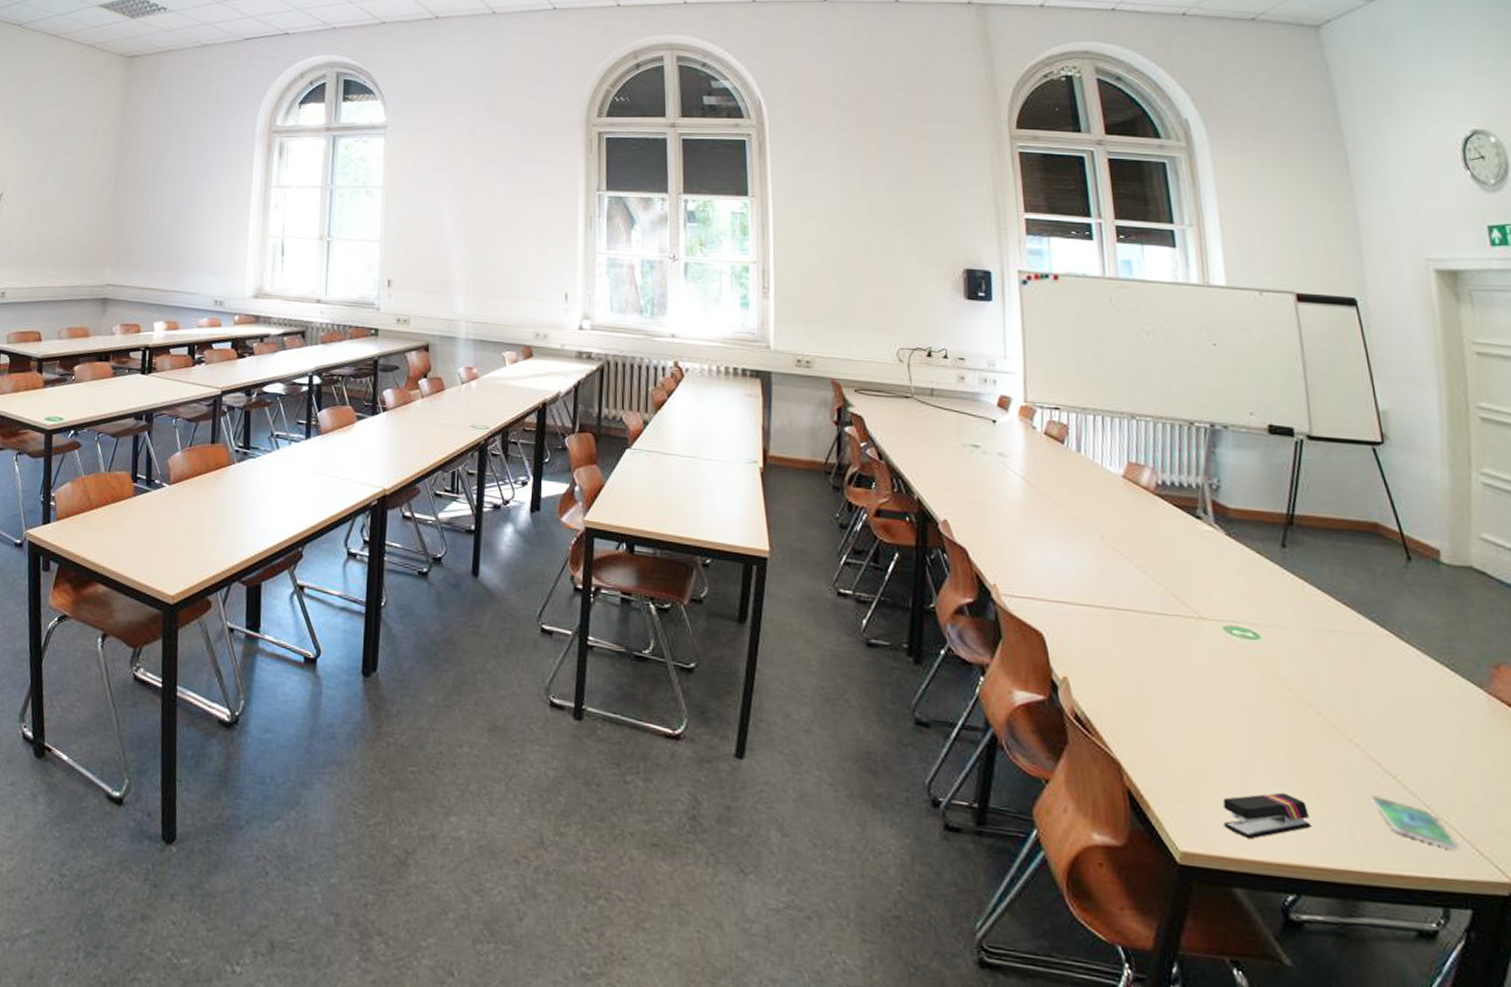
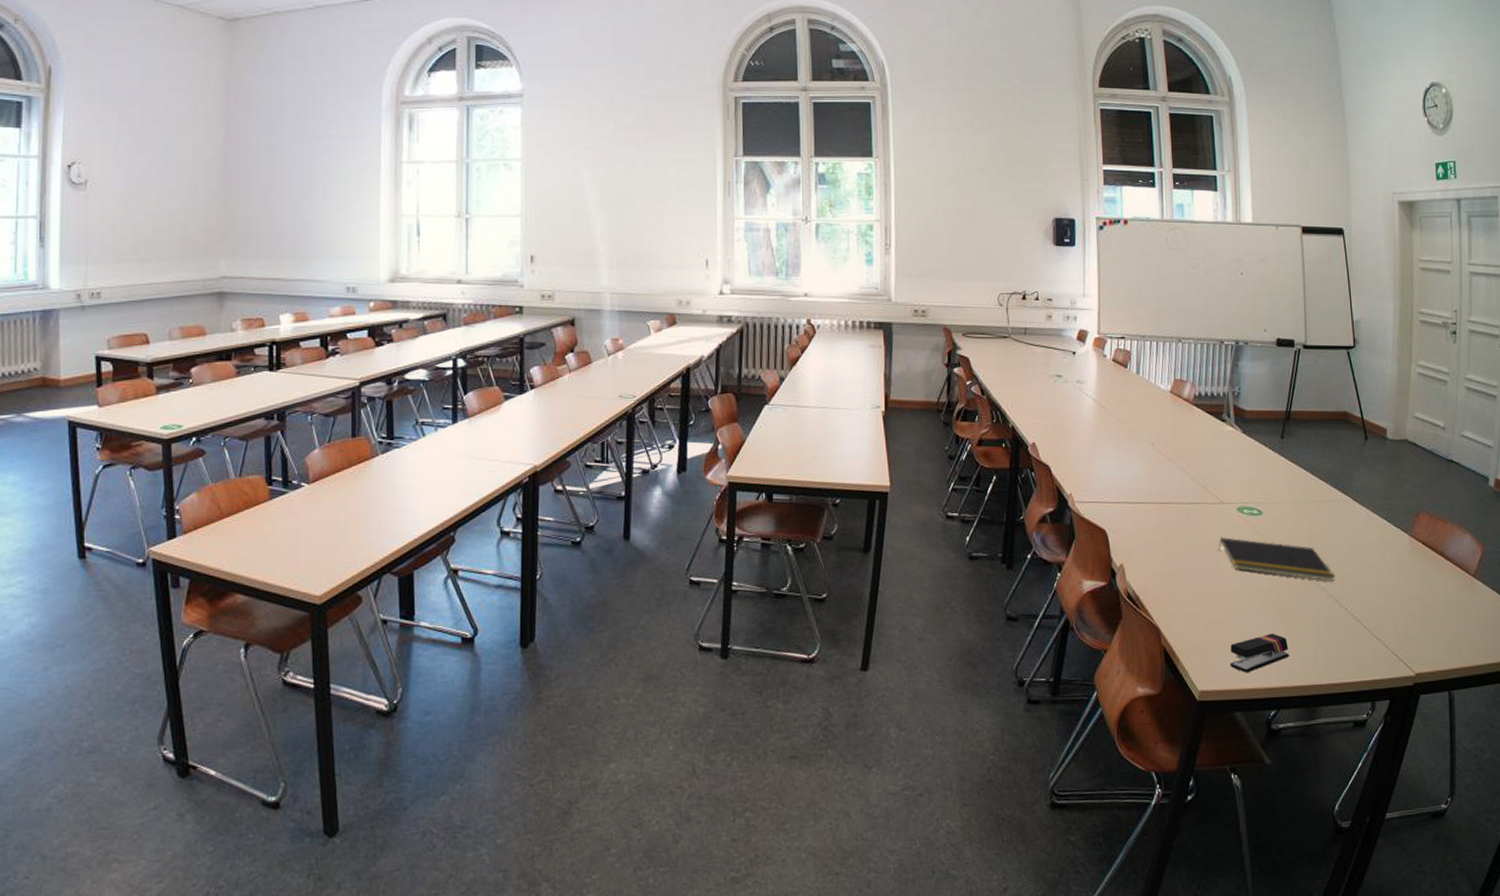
notepad: none [1199,660,1374,738] -> present [1218,536,1335,581]
smartphone: present [1369,795,1459,850] -> none [1329,624,1384,658]

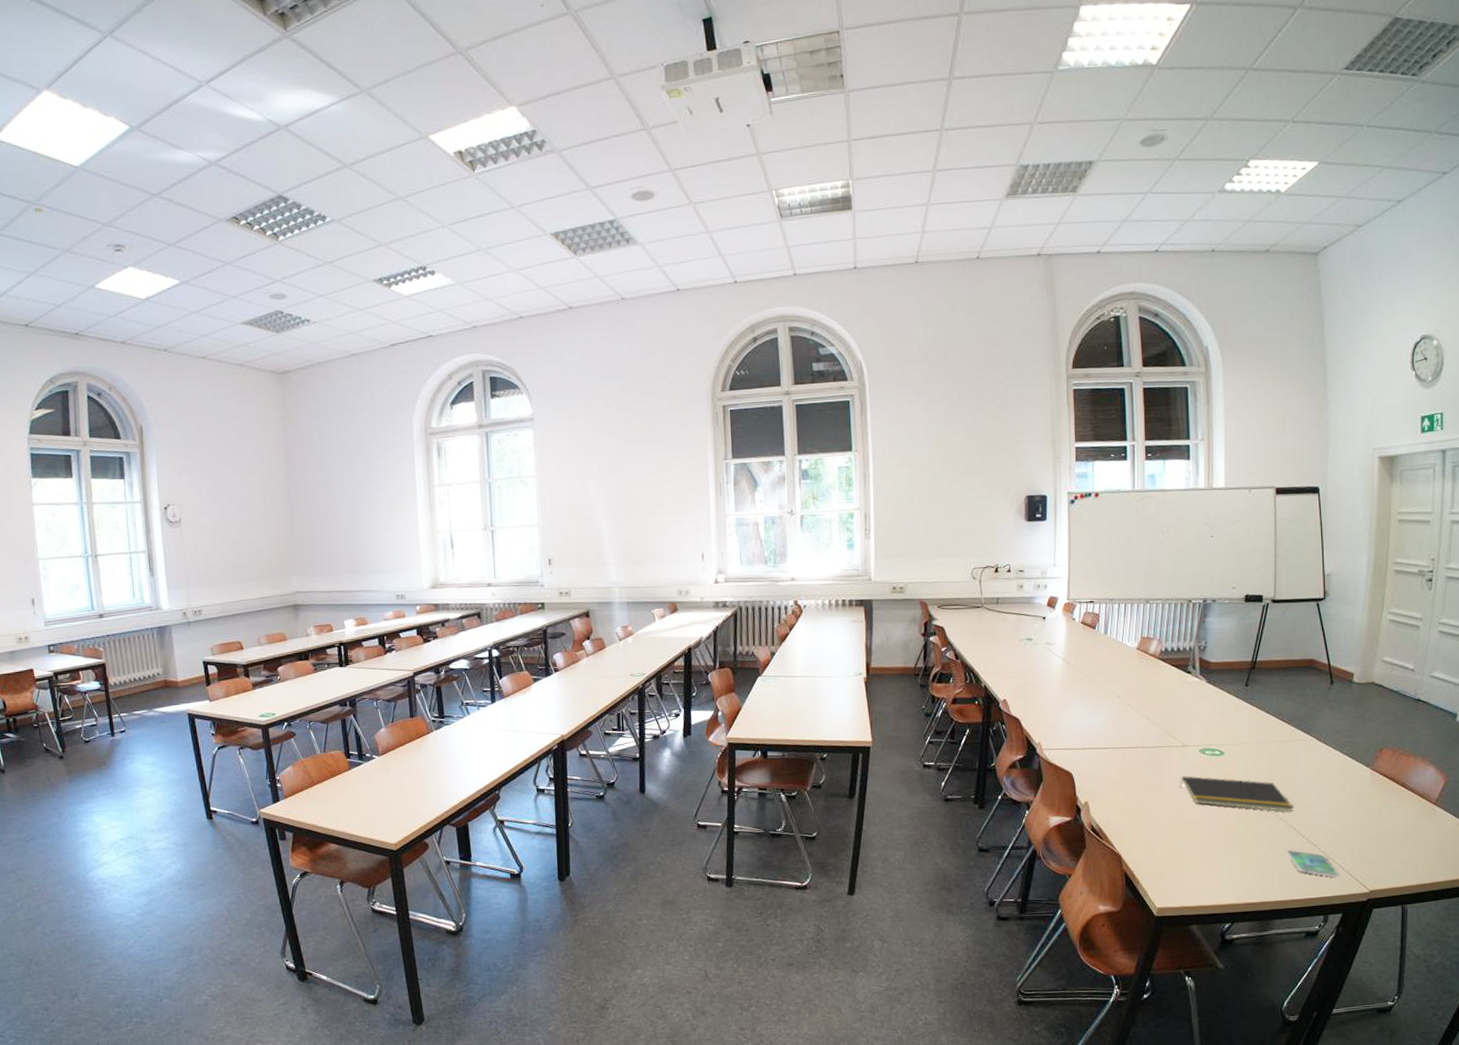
stapler: present [1230,633,1289,673] -> none [1188,858,1245,892]
smartphone: none [1329,624,1384,658] -> present [1286,849,1339,877]

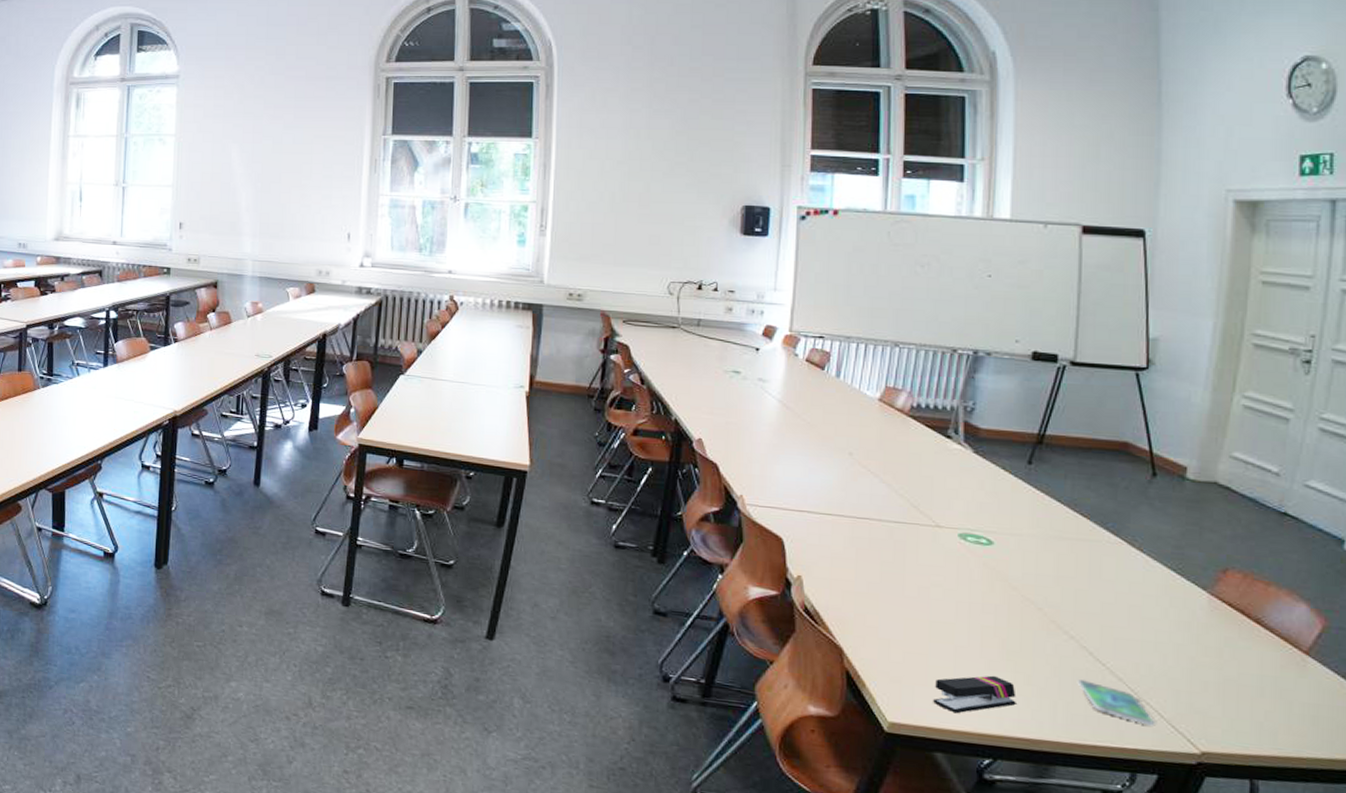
notepad: present [1180,775,1293,812] -> none [929,562,1090,631]
stapler: none [1188,858,1245,892] -> present [933,675,1017,714]

